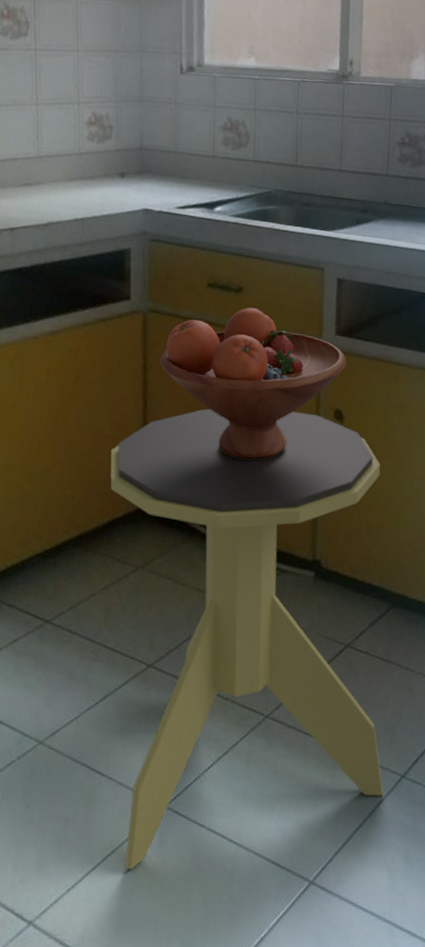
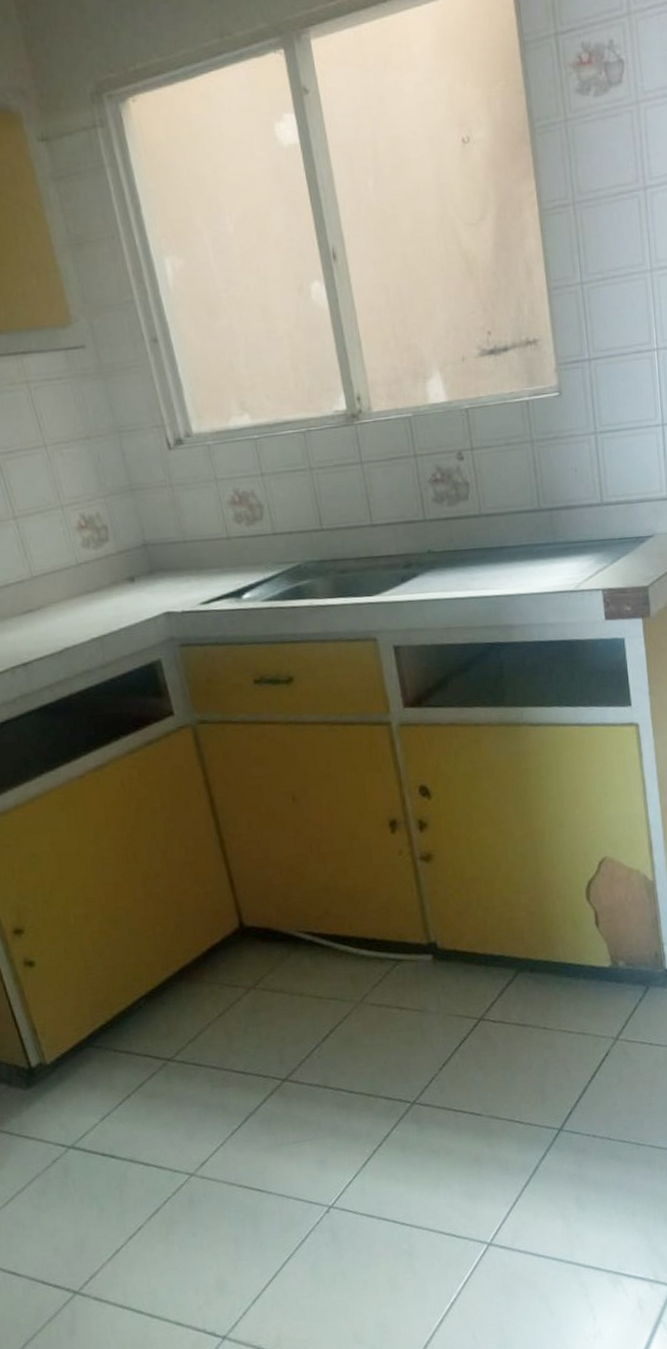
side table: present [110,409,383,870] -> none [192,796,544,1271]
fruit bowl: present [160,307,347,460] -> none [221,696,422,858]

